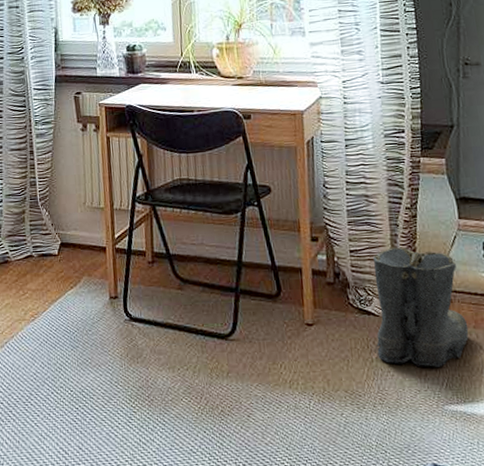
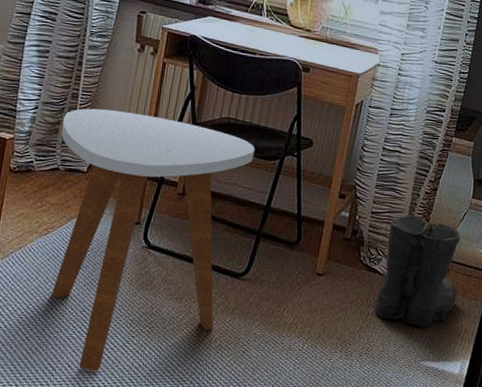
side table: none [27,190,214,452] -> present [52,108,255,372]

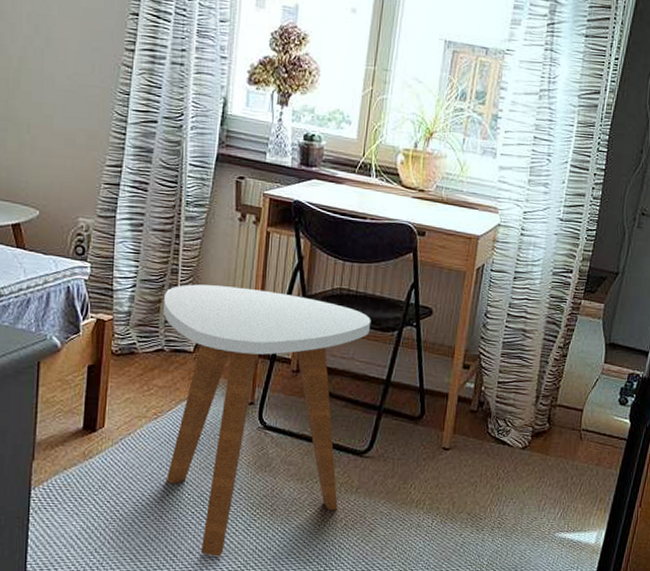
boots: present [372,214,460,327] -> none [502,383,593,498]

